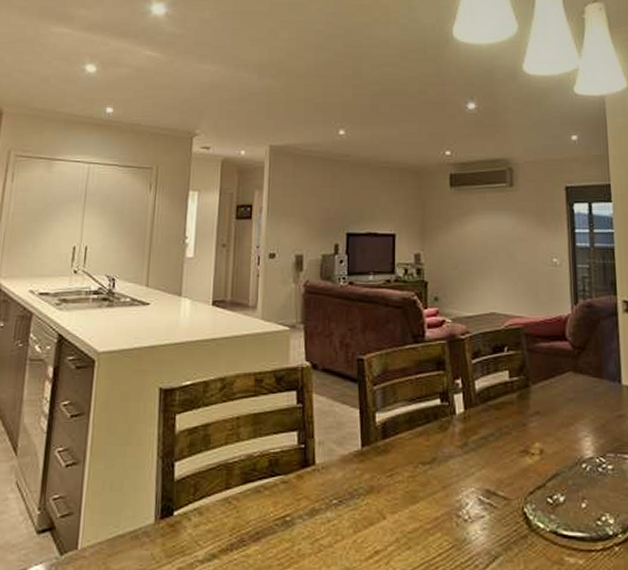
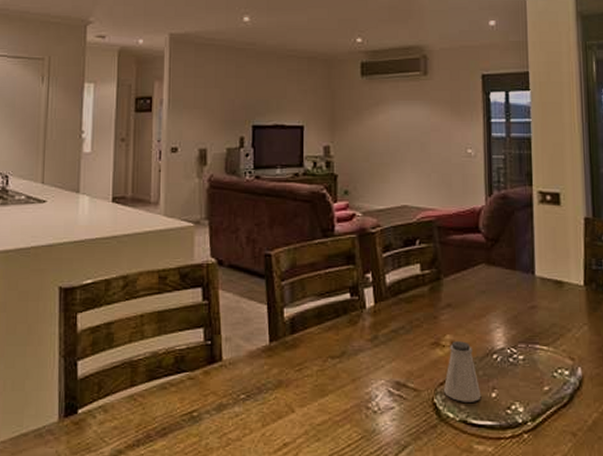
saltshaker: none [534,449,571,512] -> present [444,341,481,402]

